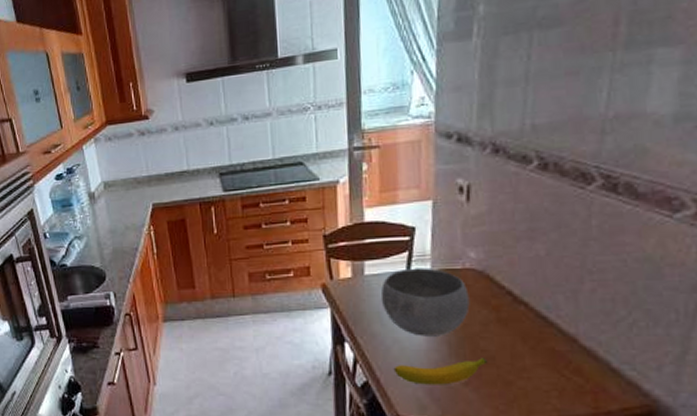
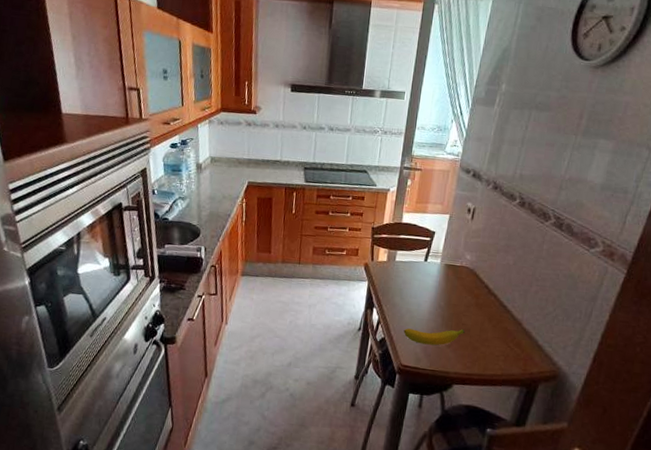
bowl: present [380,268,470,336] -> none [403,260,462,311]

